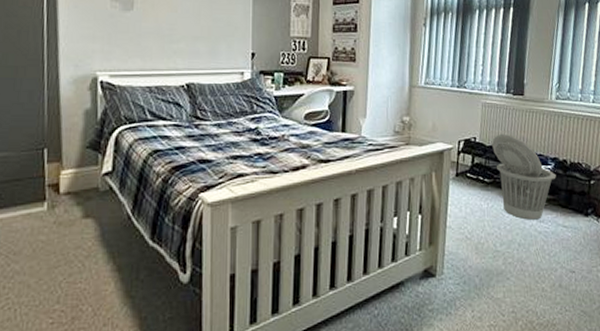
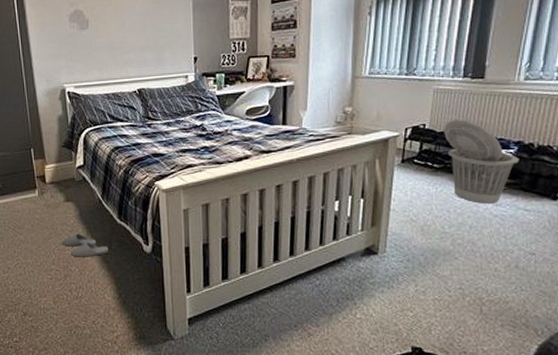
slippers: none [73,259,136,292] -> present [62,233,109,257]

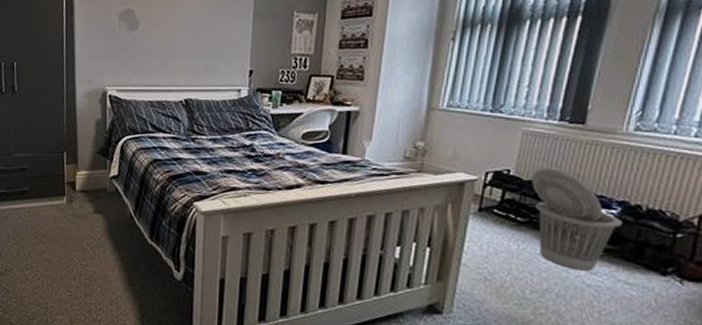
slippers: present [62,233,109,257] -> none [86,249,136,277]

